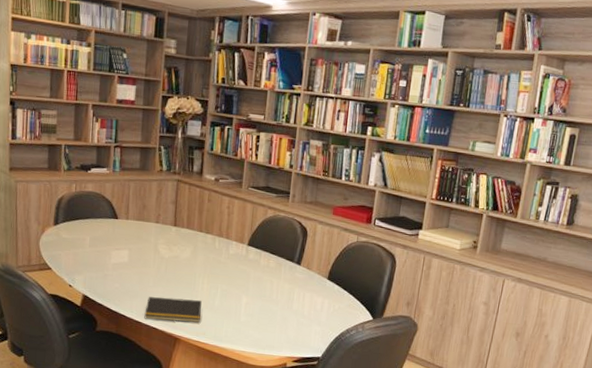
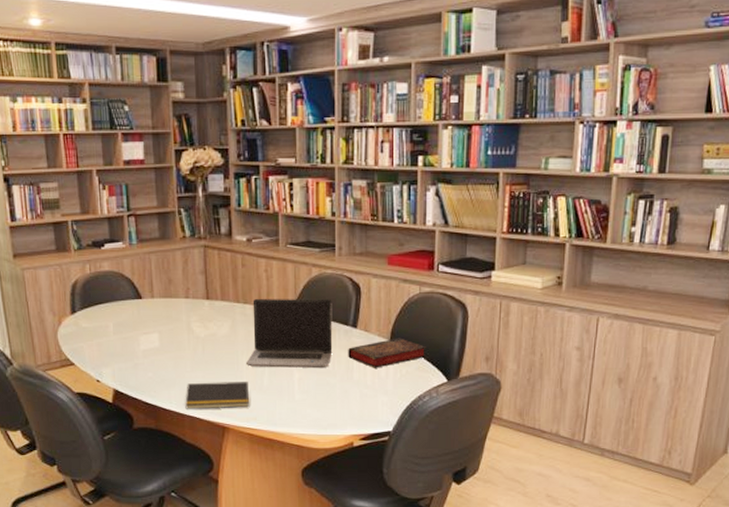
laptop computer: none [201,231,282,296] -> present [245,299,333,368]
book: none [290,277,358,302] -> present [348,338,426,368]

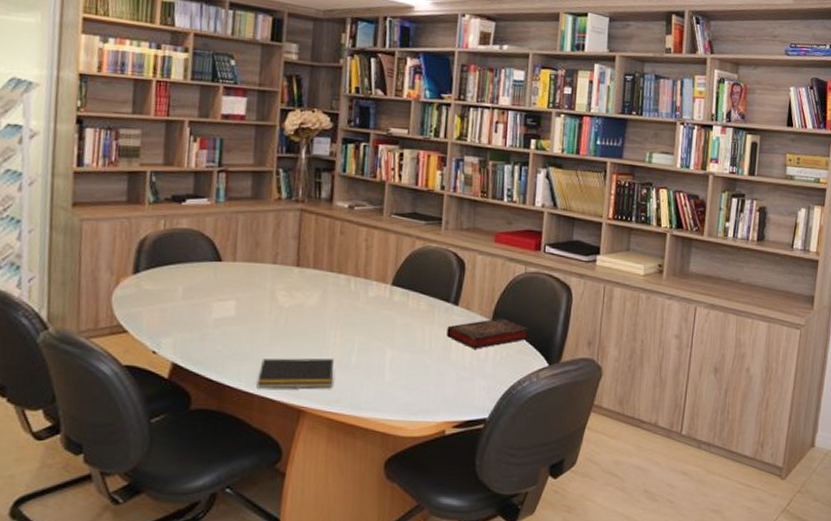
laptop computer: present [245,299,333,368] -> none [332,269,434,346]

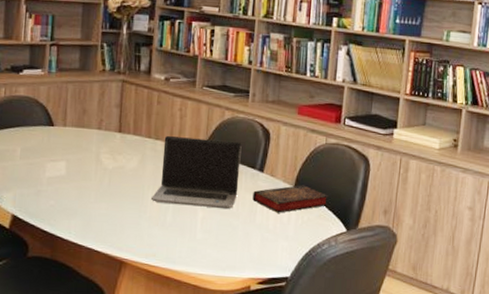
notepad: present [256,358,334,389] -> none [84,214,151,243]
laptop computer: none [332,269,434,346] -> present [150,136,242,209]

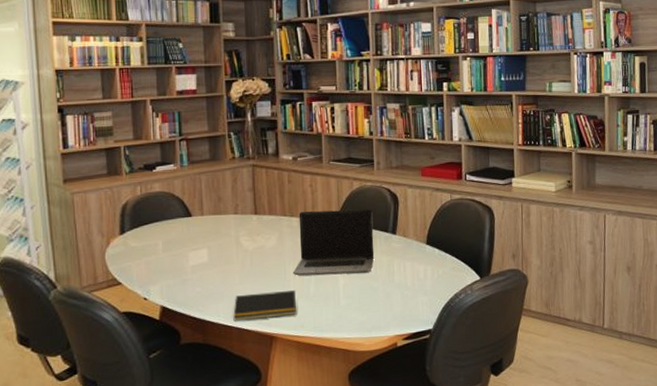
notepad: none [84,214,151,243] -> present [233,290,296,322]
book: present [252,185,329,213] -> none [389,241,460,271]

